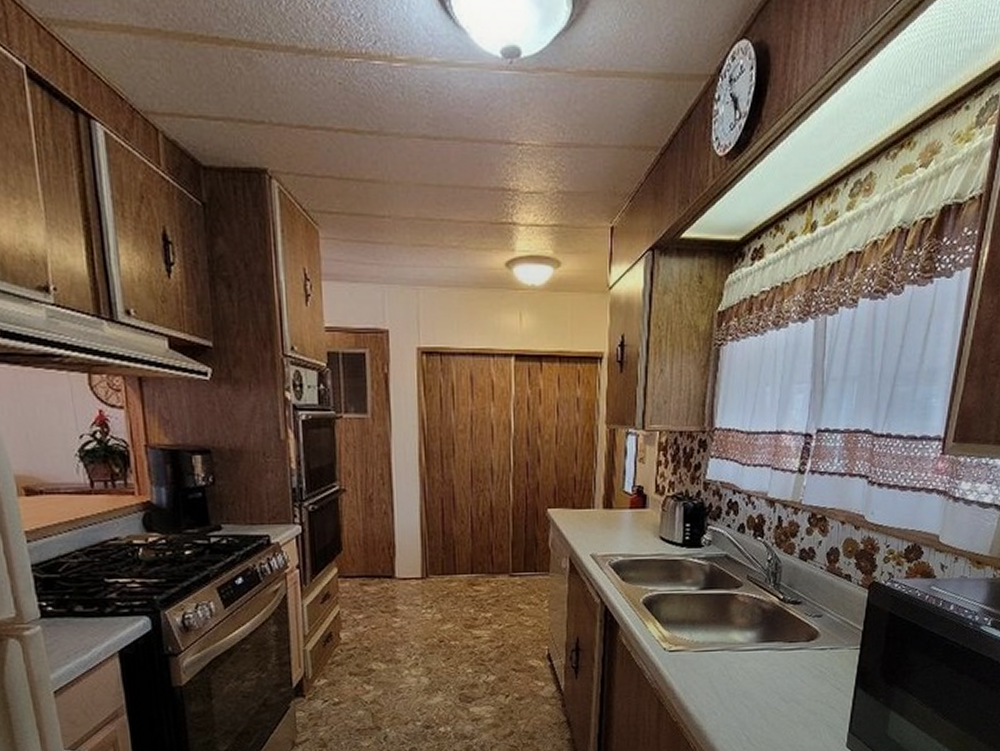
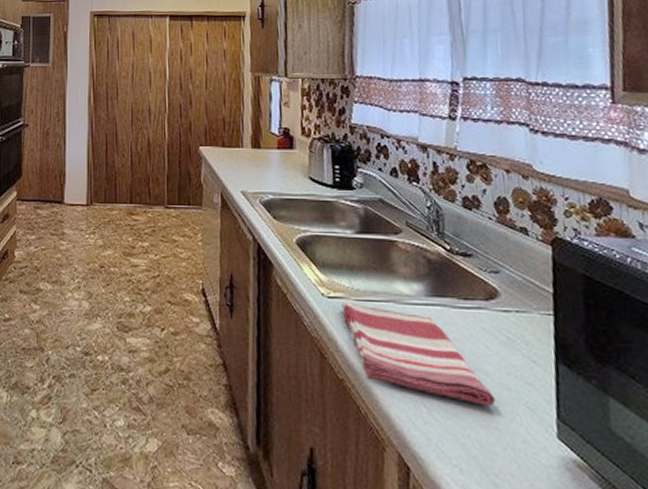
dish towel: none [681,652,803,729] -> present [341,300,496,406]

